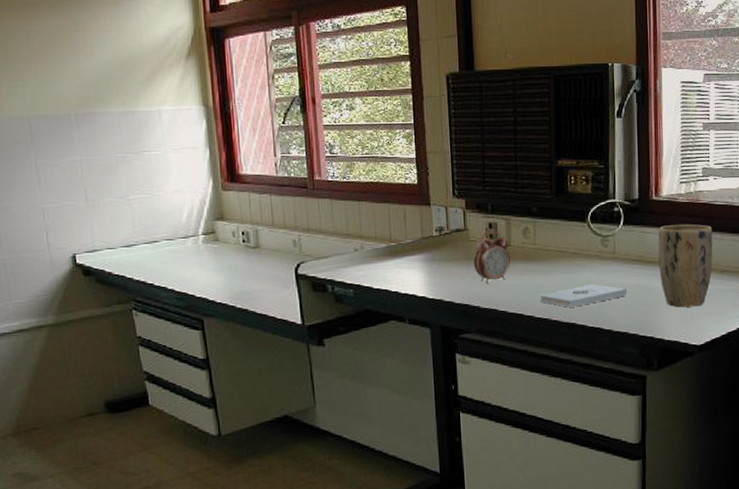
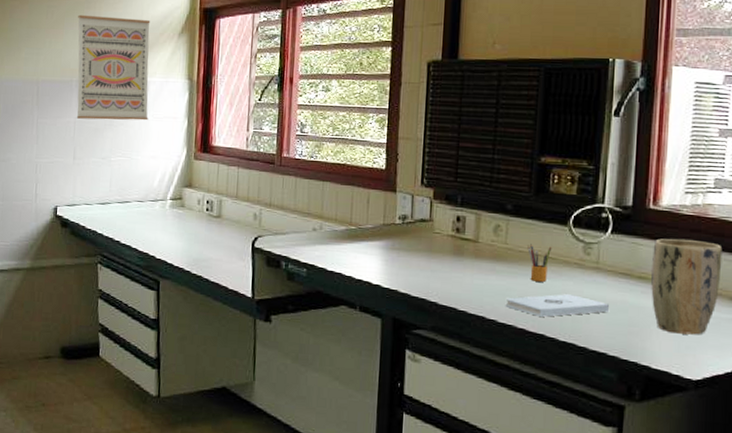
wall art: none [65,39,165,156] -> present [76,14,151,121]
alarm clock: present [473,231,510,283] -> none [435,224,476,279]
pencil box: none [554,242,575,276] -> present [527,244,553,282]

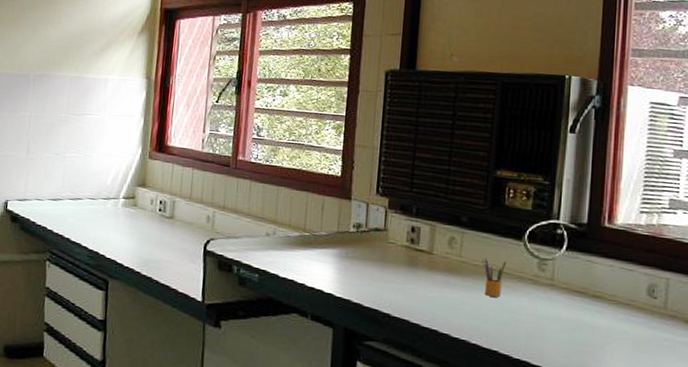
wall art: present [76,14,151,121] -> none [32,9,111,118]
notepad: present [506,294,609,317] -> none [460,310,563,333]
plant pot: present [650,238,723,335] -> none [605,257,677,358]

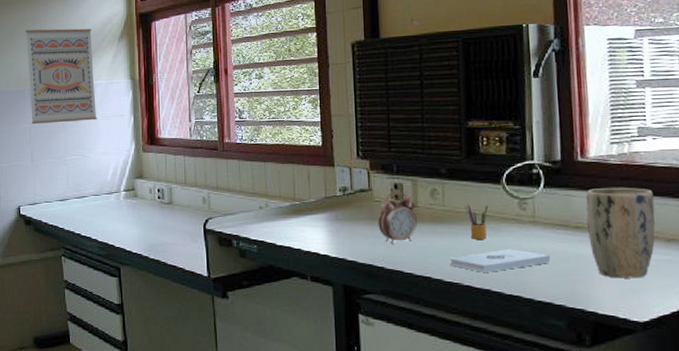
wall art: none [32,9,111,118] -> present [25,28,97,124]
alarm clock: none [389,235,431,291] -> present [378,192,417,244]
notepad: none [460,310,563,333] -> present [450,249,550,272]
plant pot: none [605,257,677,358] -> present [586,187,655,278]

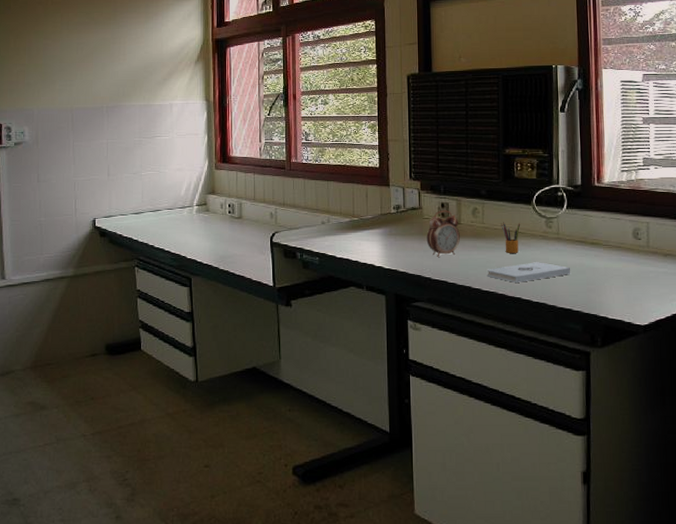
wall art: present [25,28,97,124] -> none [105,49,173,140]
plant pot: present [586,187,655,278] -> none [600,209,655,288]

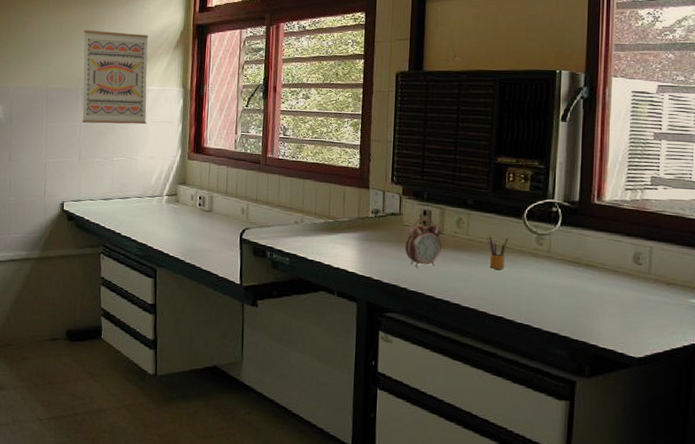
wall art: none [105,49,173,140] -> present [82,30,149,125]
notepad: present [488,262,570,282] -> none [469,280,560,301]

